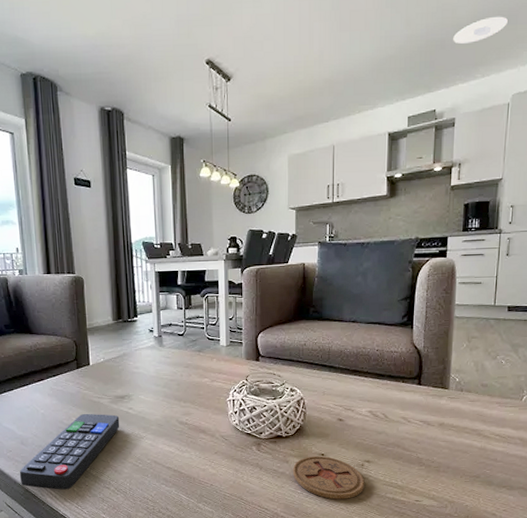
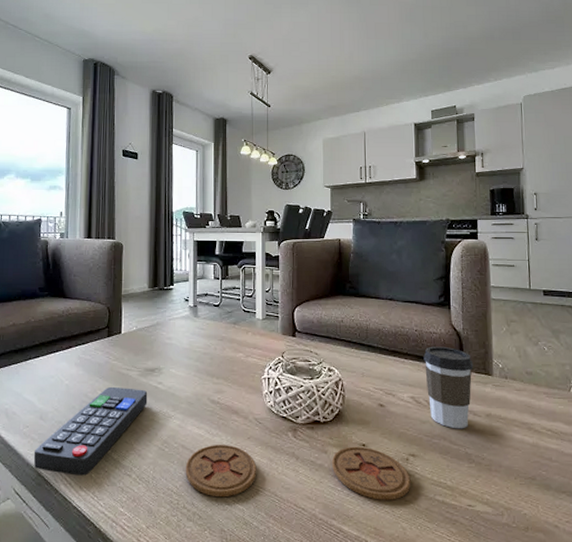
coaster: none [158,458,224,503] -> present [185,444,257,498]
coffee cup: none [383,364,431,438] -> present [423,346,474,429]
recessed light: present [453,16,508,44] -> none [466,33,512,53]

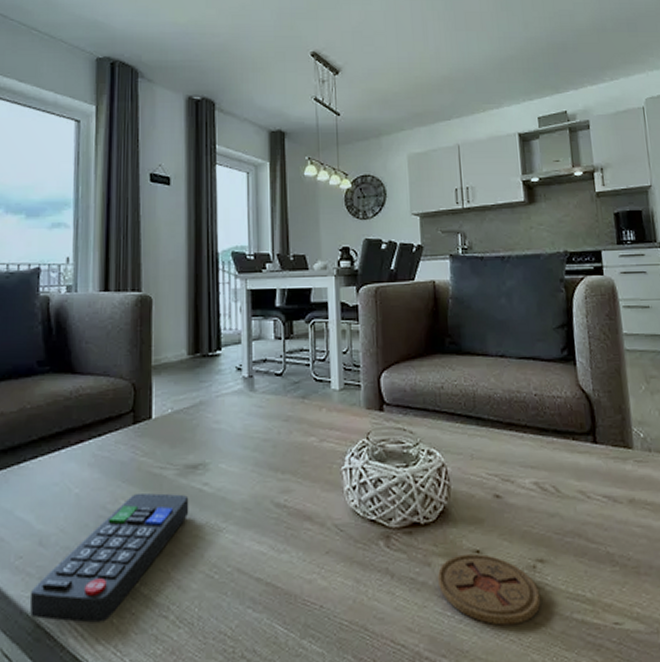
coaster: present [185,444,257,498] -> none [242,563,340,639]
coffee cup: present [423,346,474,429] -> none [546,413,609,522]

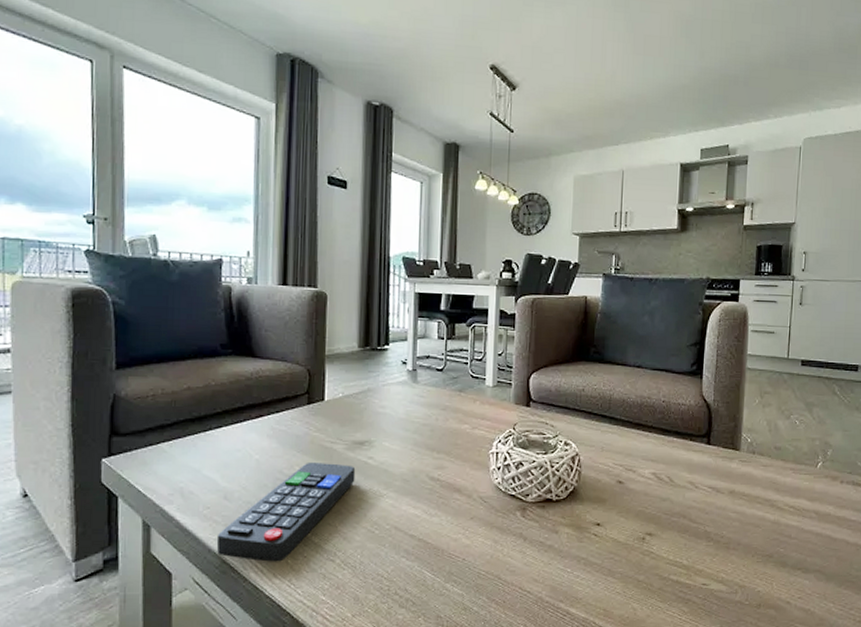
coaster: present [437,553,541,626] -> none [562,525,646,581]

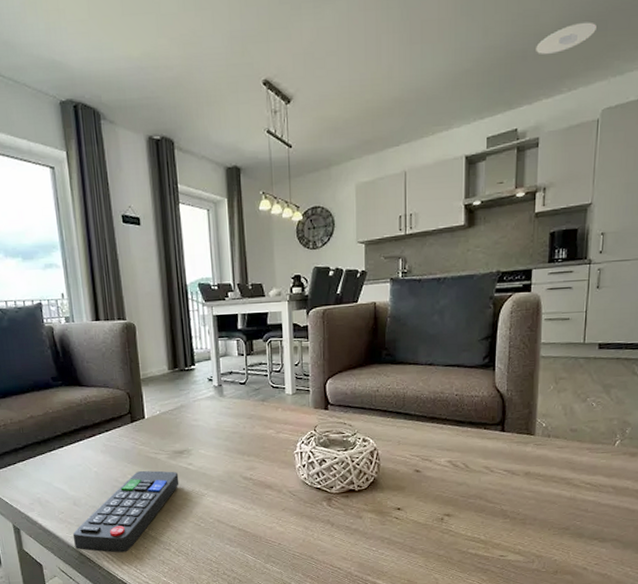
recessed light: none [746,59,799,83] -> present [536,22,596,54]

